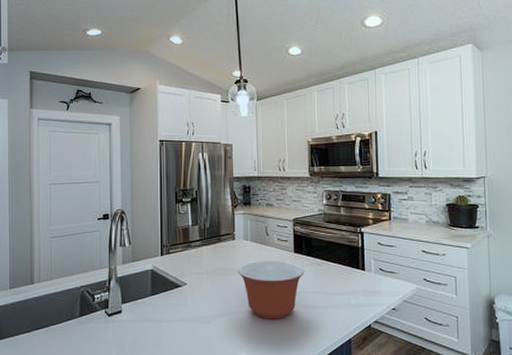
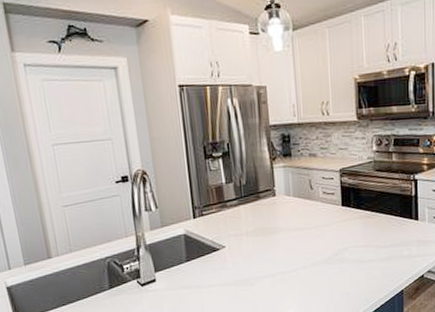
mixing bowl: present [238,260,305,319] -> none [281,215,354,277]

